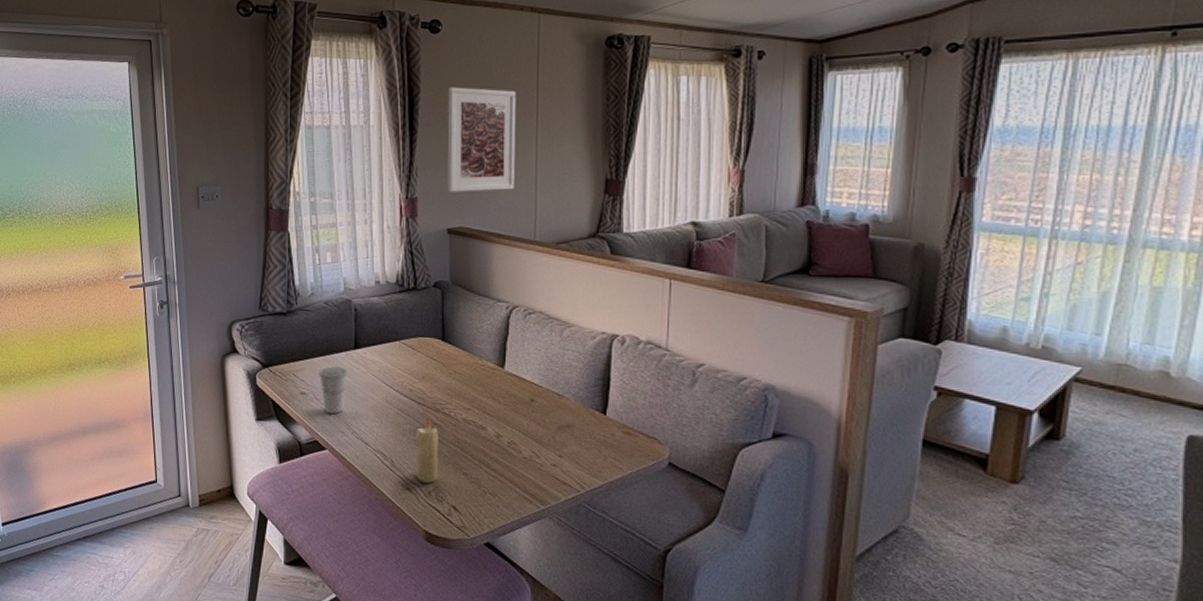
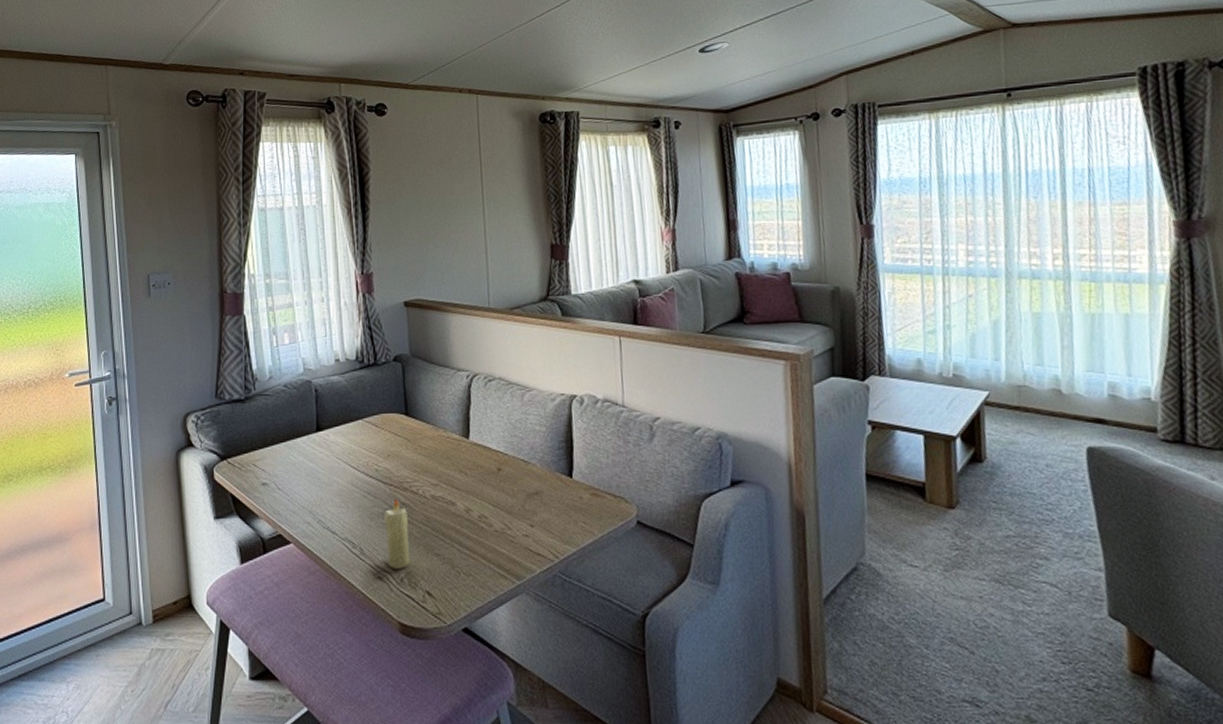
cup: present [318,366,347,415] -> none [280,452,310,504]
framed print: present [447,87,516,192] -> none [396,164,466,266]

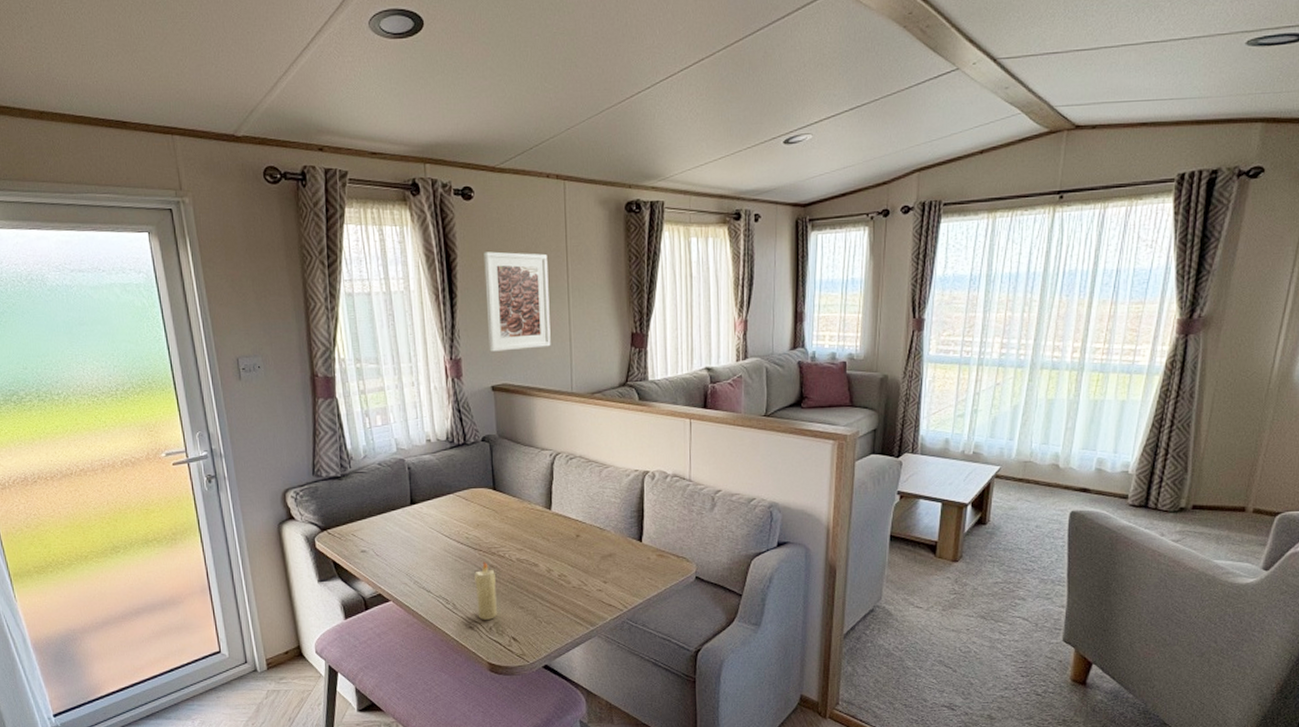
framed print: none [396,164,466,266] -> present [484,251,551,352]

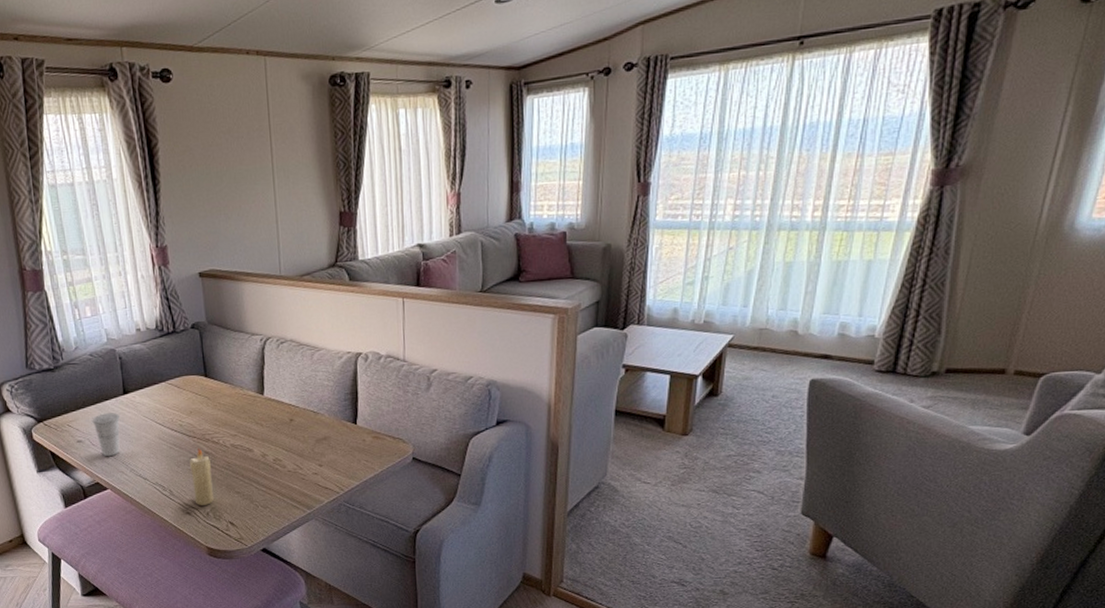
cup: none [377,523,406,568] -> present [92,413,120,457]
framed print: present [484,251,551,352] -> none [185,134,257,238]

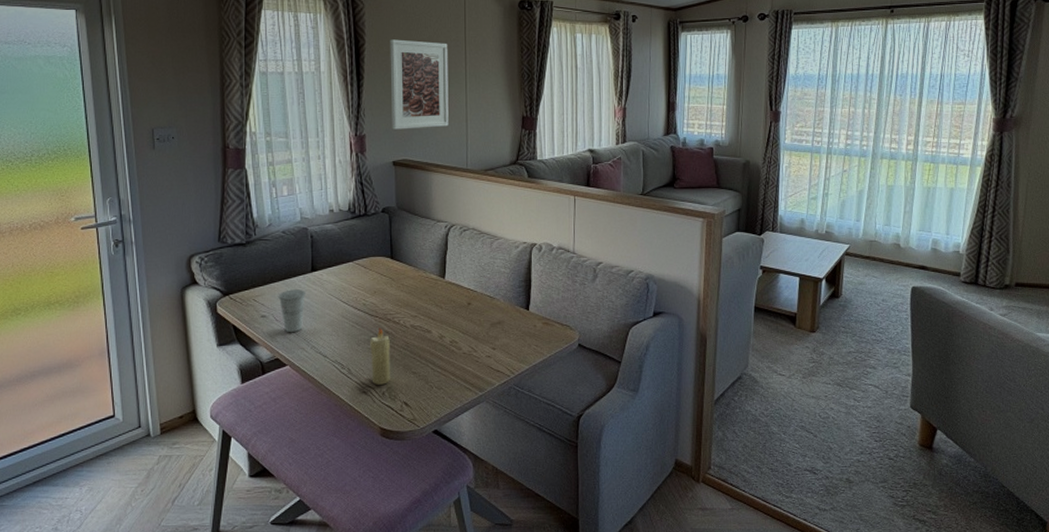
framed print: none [185,134,257,238] -> present [390,39,449,130]

